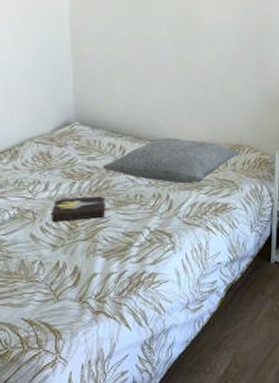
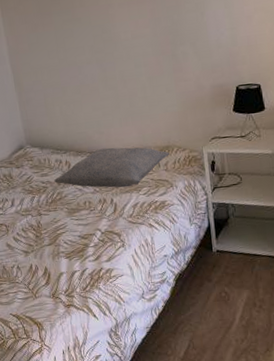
hardback book: present [50,195,111,222] -> none [19,205,66,232]

